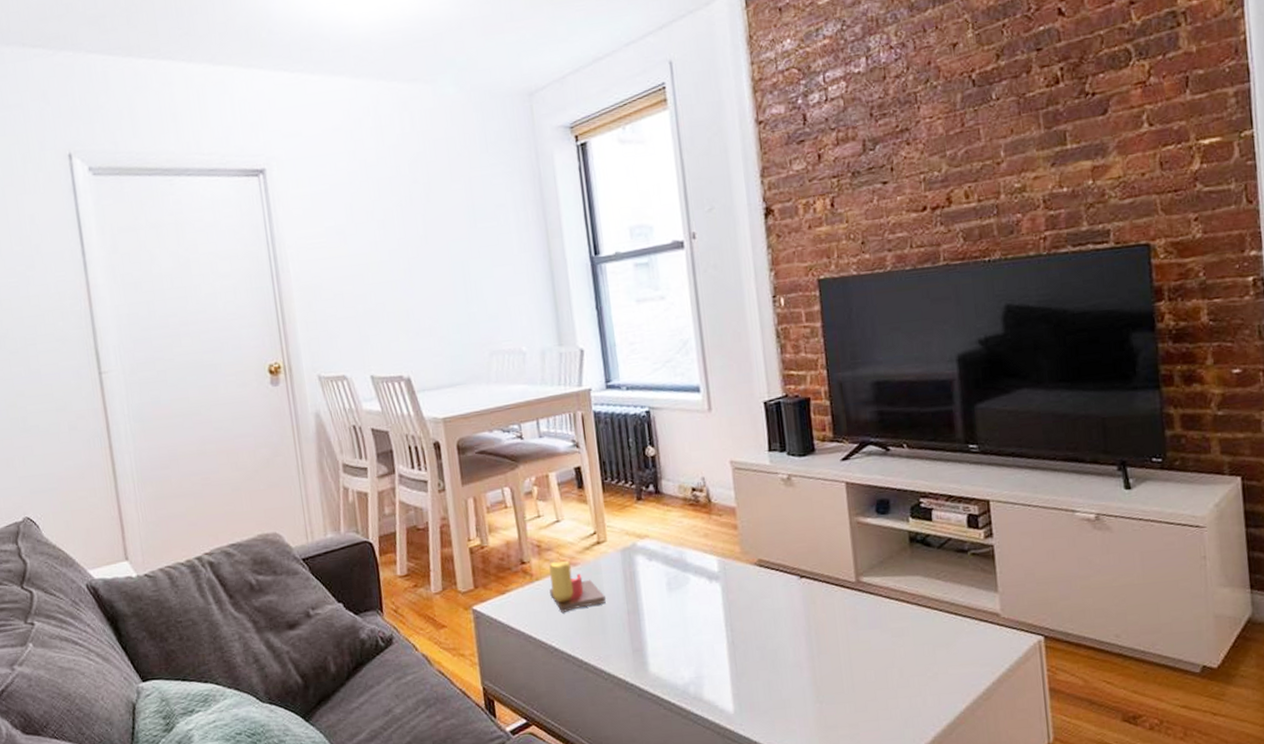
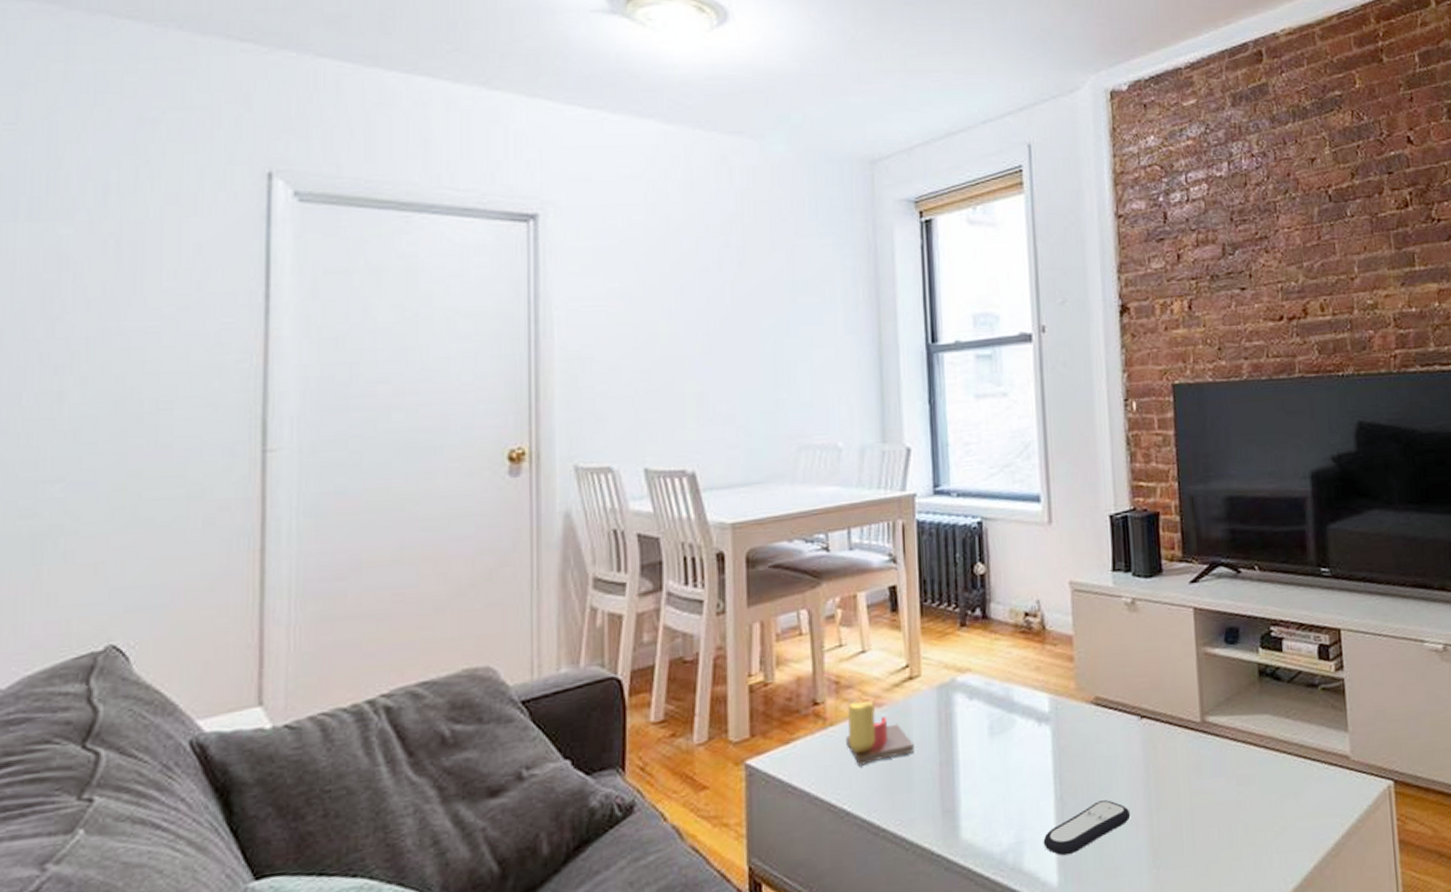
remote control: none [719,645,795,689] -> present [1043,800,1131,856]

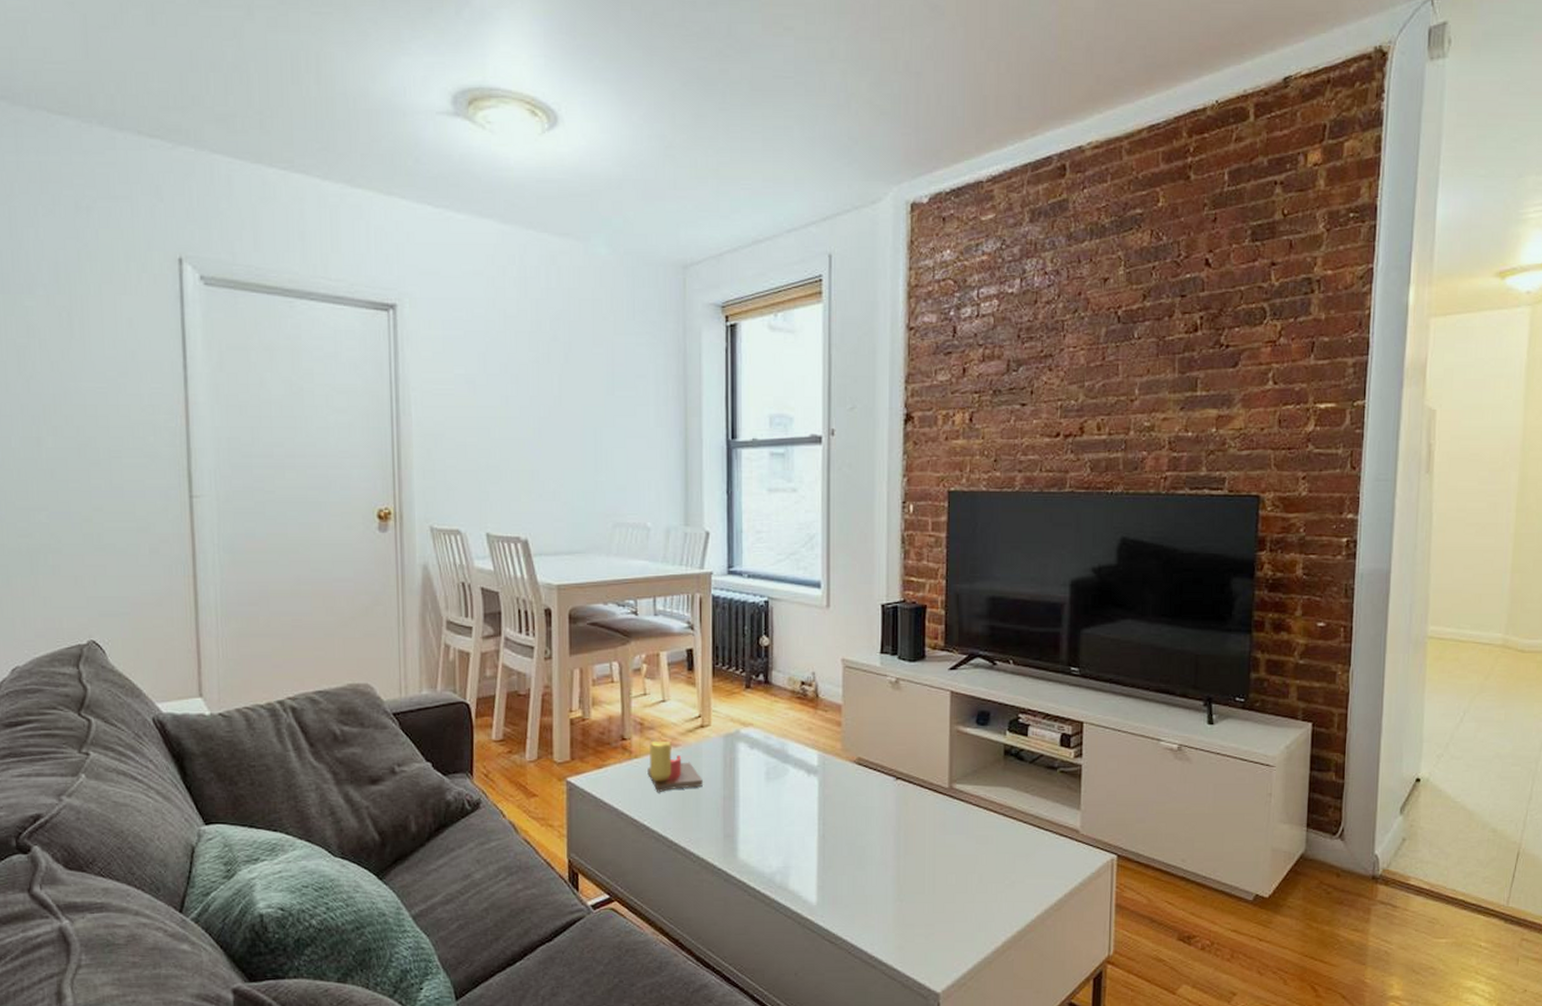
remote control: present [1043,800,1131,856] -> none [806,842,882,882]

